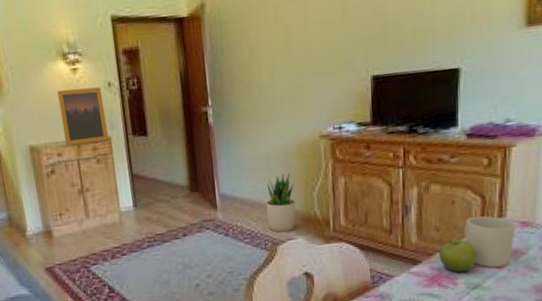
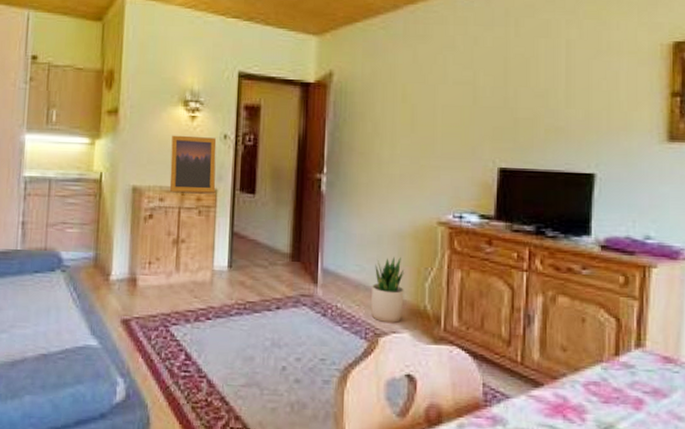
fruit: present [439,239,477,273] -> none [565,363,610,407]
mug: present [464,216,516,268] -> none [596,340,657,408]

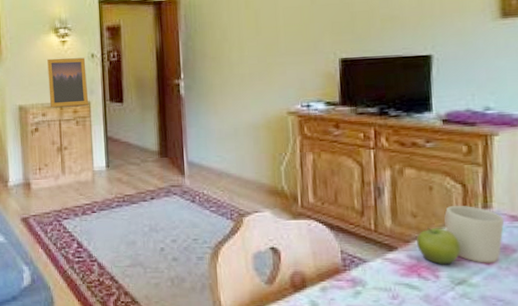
planter: present [371,257,405,323] -> none [233,146,263,204]
fruit: none [565,363,610,407] -> present [417,227,461,265]
mug: none [596,340,657,408] -> present [444,205,505,263]

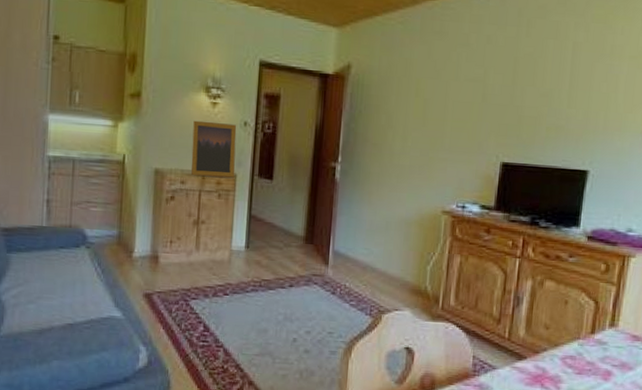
fruit: present [417,227,461,265] -> none [545,340,585,378]
mug: present [444,205,505,263] -> none [573,320,627,379]

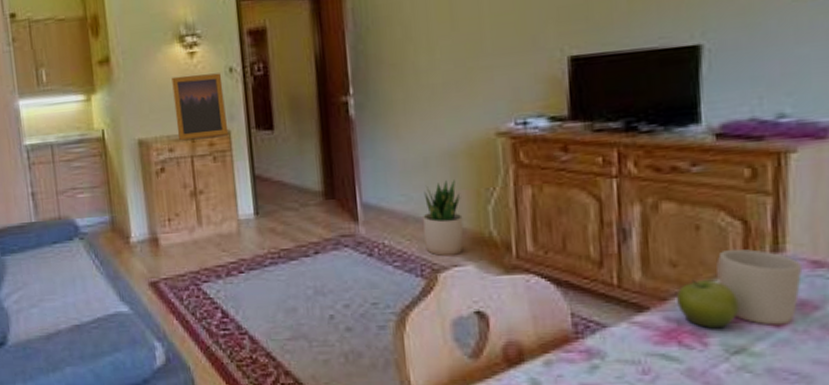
planter: none [376,242,409,301] -> present [423,180,464,256]
fruit: none [545,340,585,378] -> present [677,279,740,329]
mug: none [573,320,627,379] -> present [716,248,803,325]

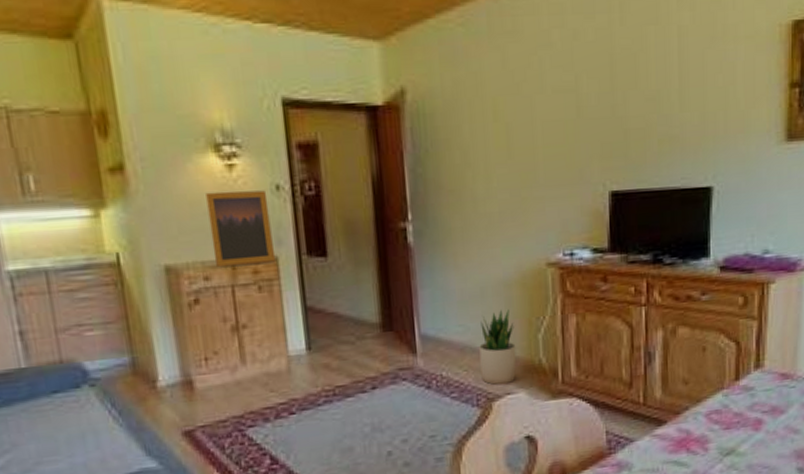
fruit: present [677,279,740,329] -> none [687,394,731,436]
mug: present [716,248,803,325] -> none [717,366,775,429]

